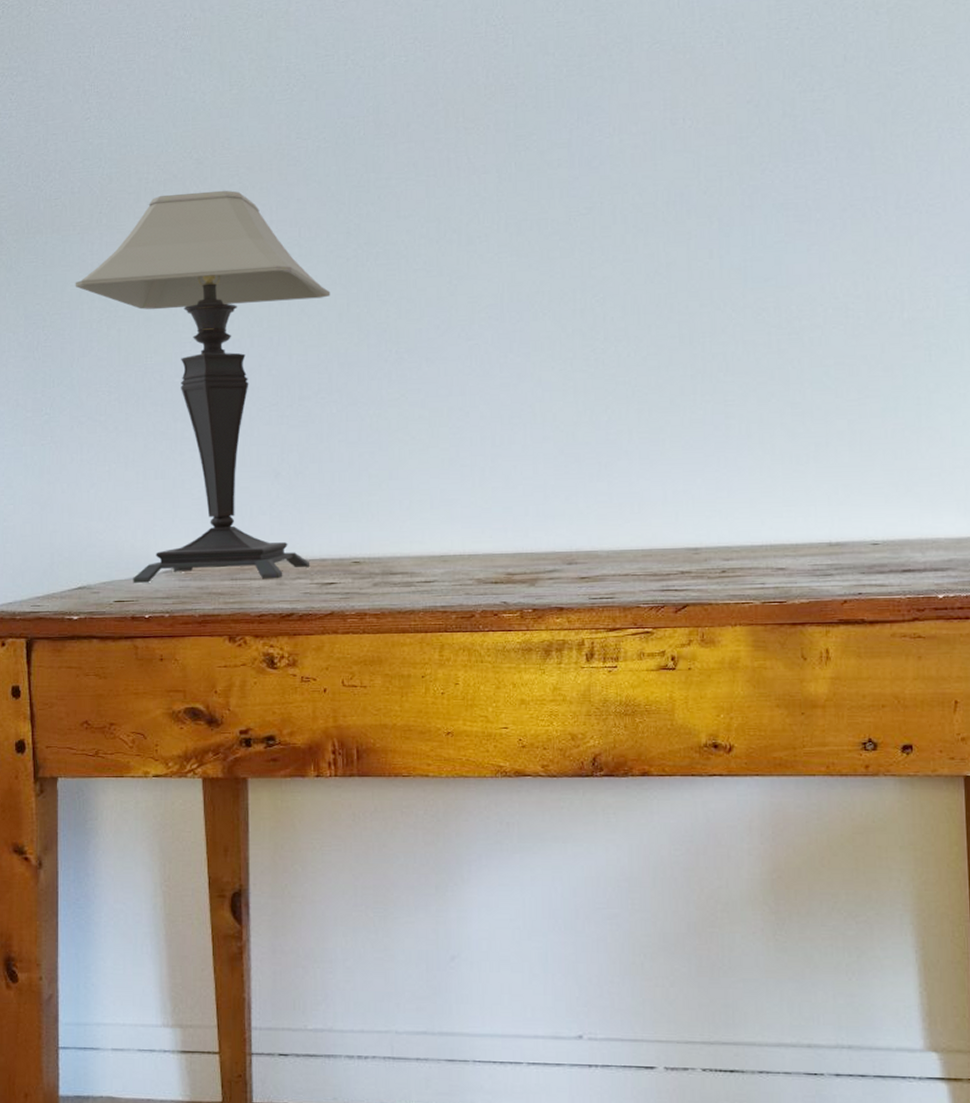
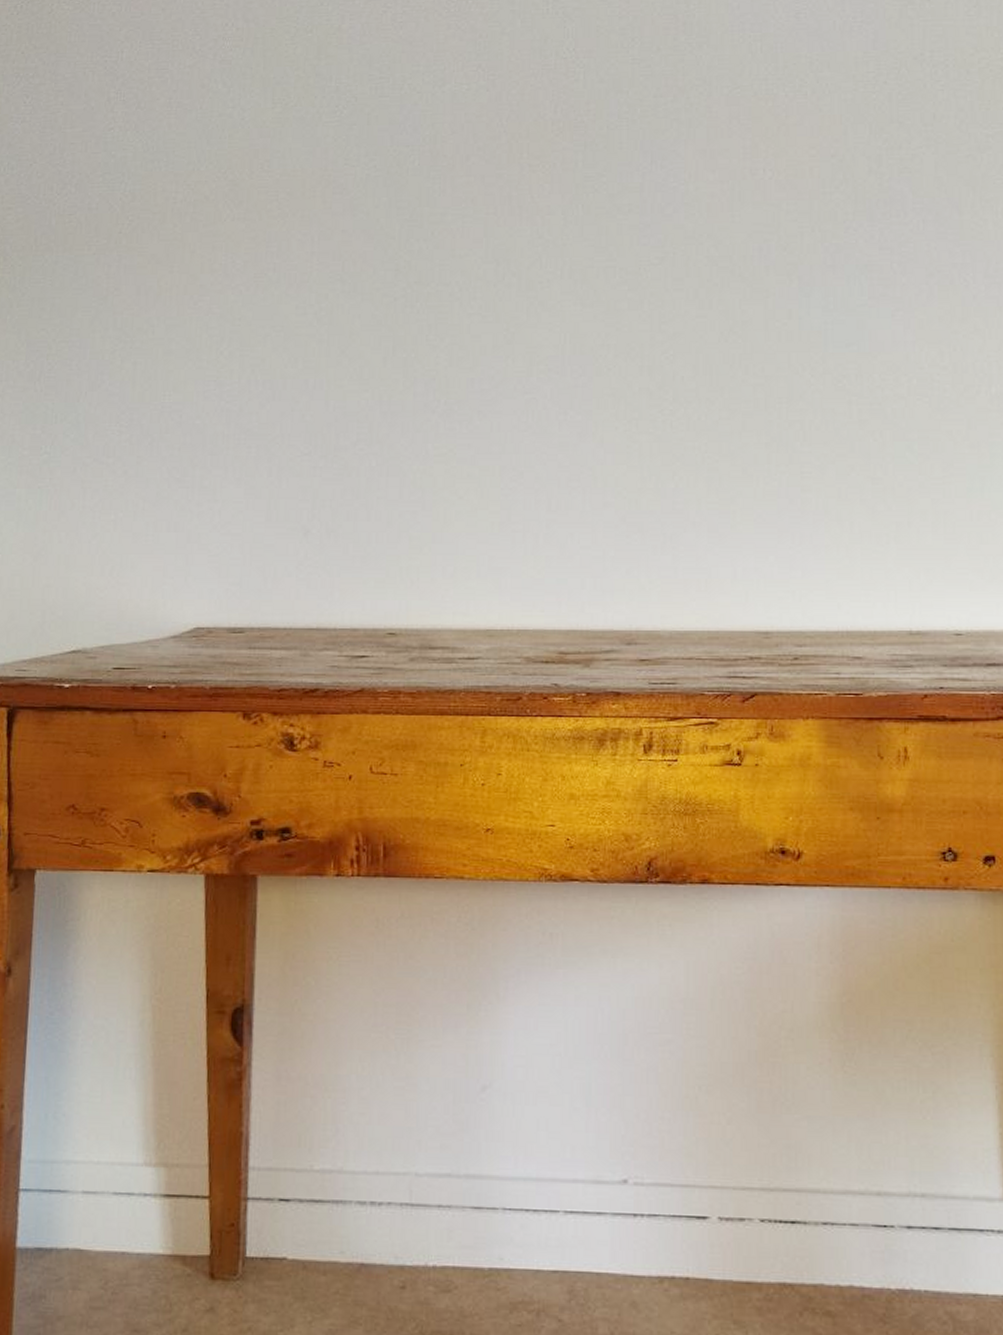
table lamp: present [75,190,331,583] -> none [86,216,375,650]

